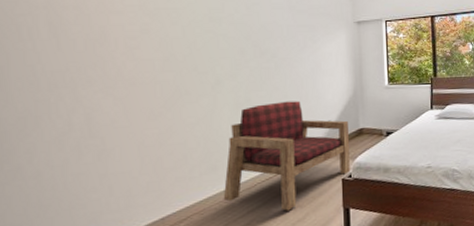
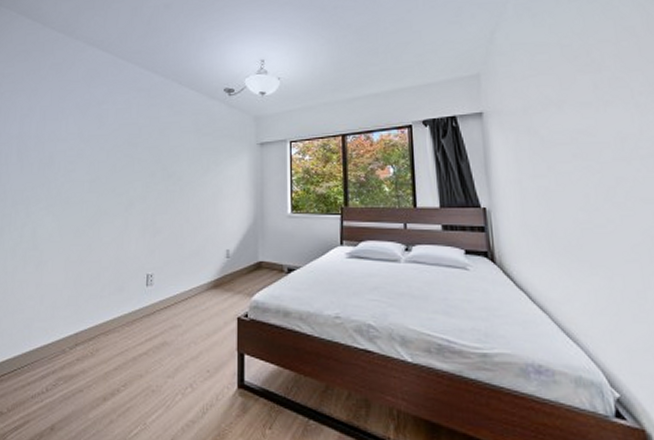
armchair: present [223,101,350,211] -> none [126,226,246,346]

